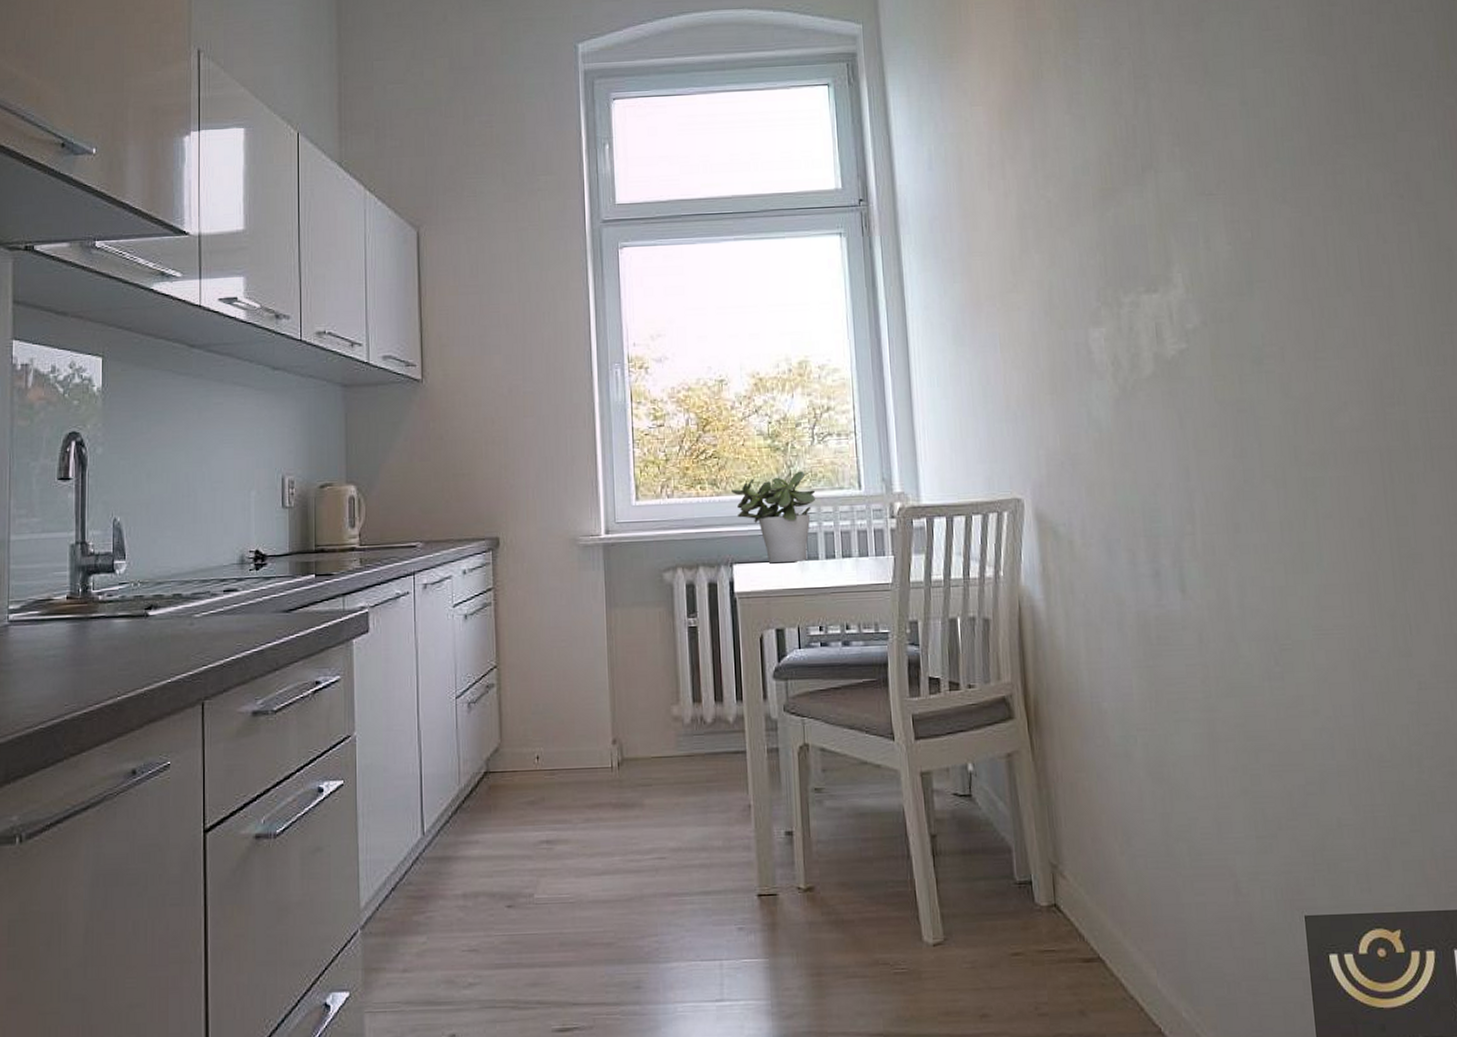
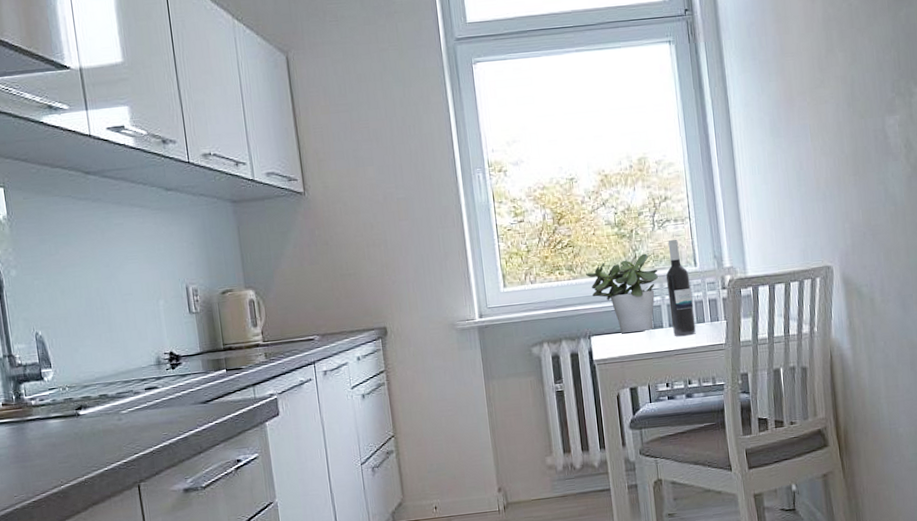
wine bottle: none [824,456,857,572] -> present [665,239,696,337]

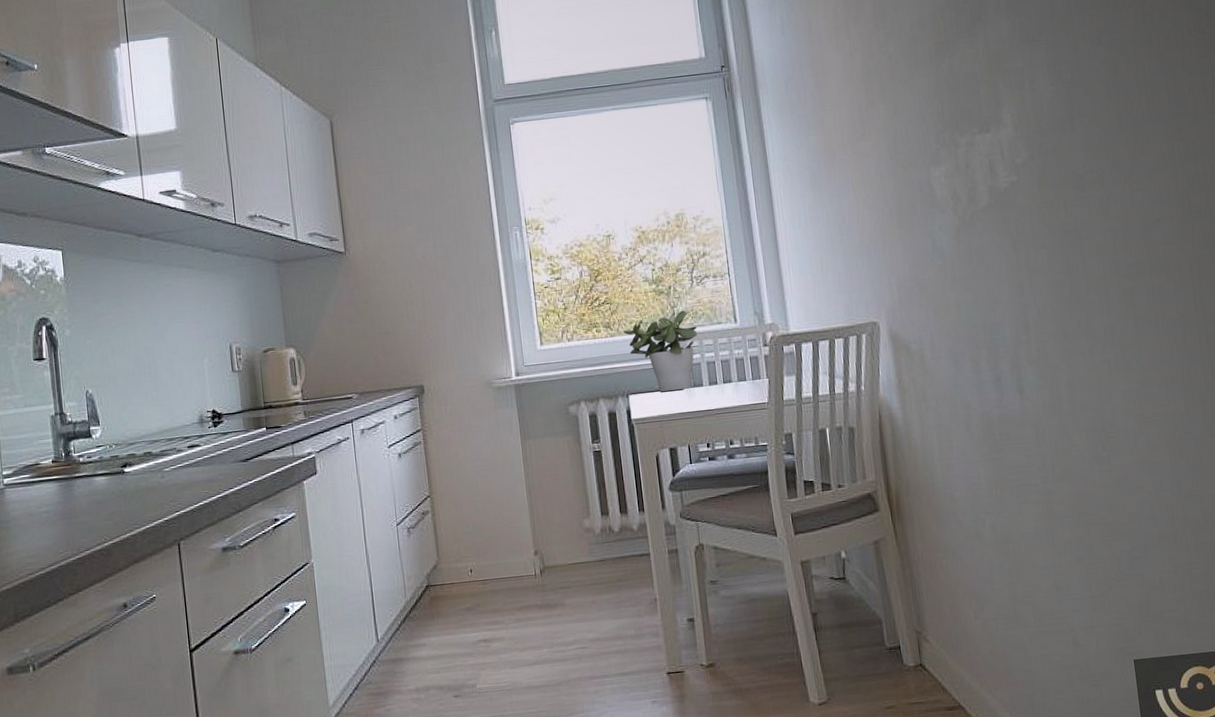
wine bottle: present [665,239,696,337] -> none [705,295,737,396]

